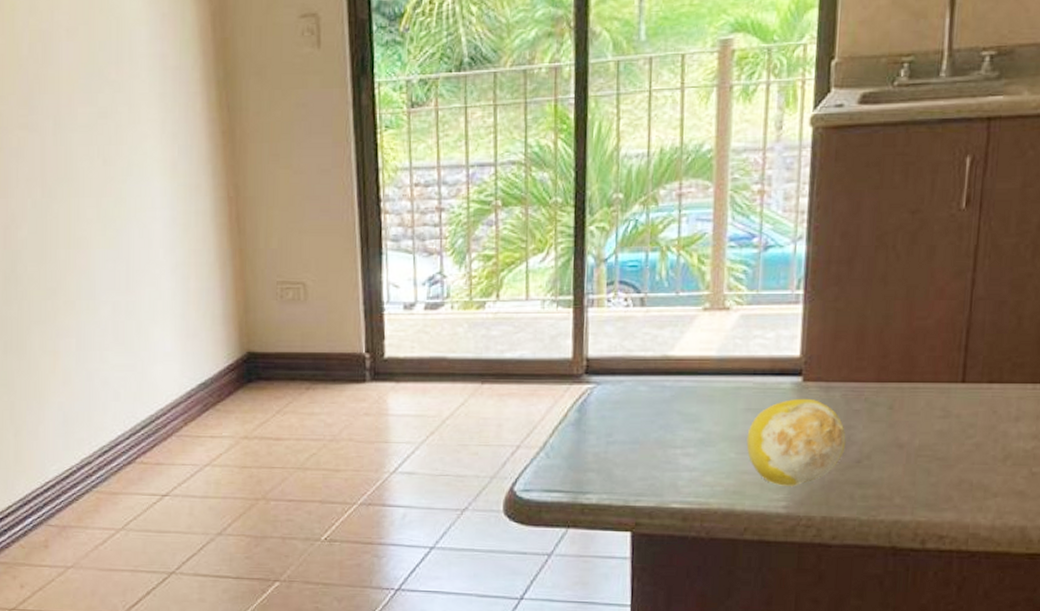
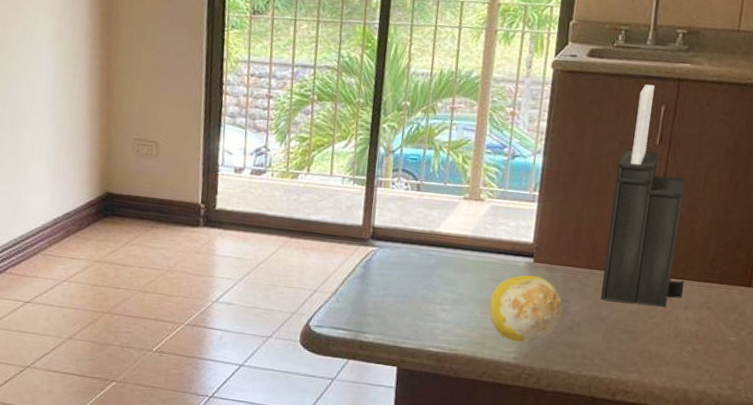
knife block: none [897,129,1013,423] -> present [600,84,686,308]

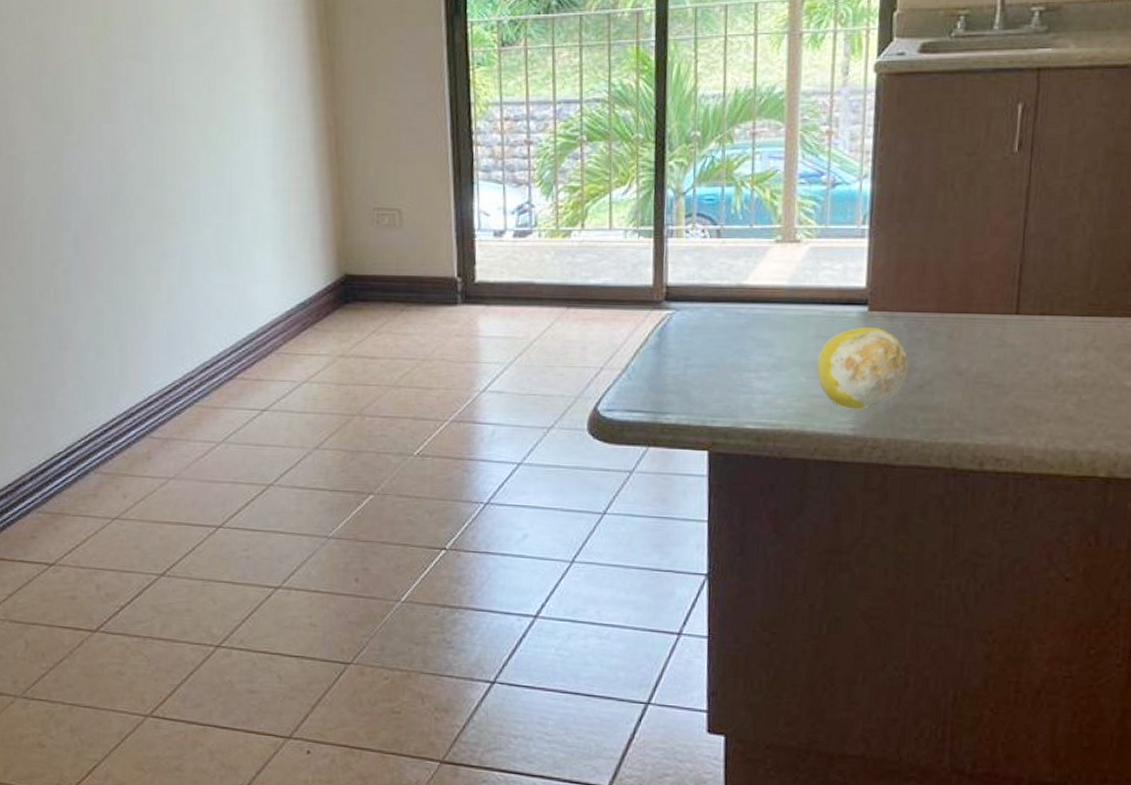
knife block: present [600,84,686,308] -> none [956,78,1063,353]

